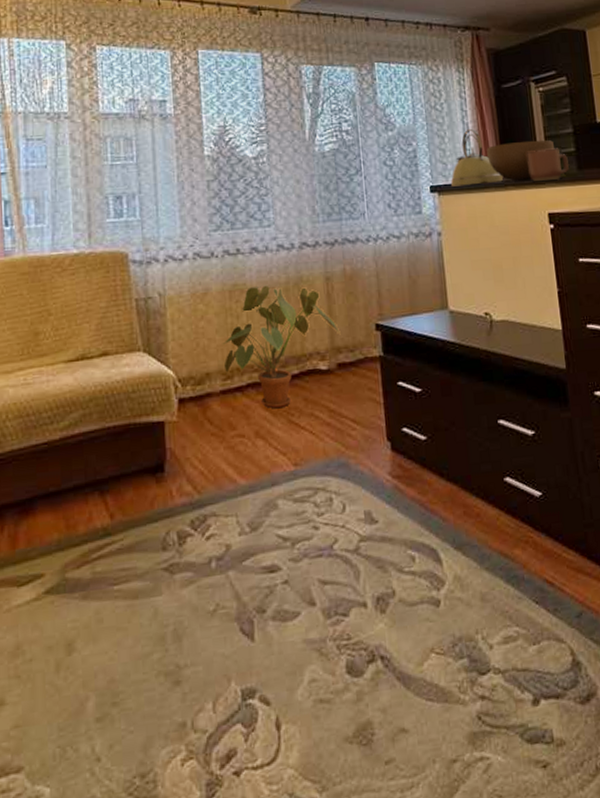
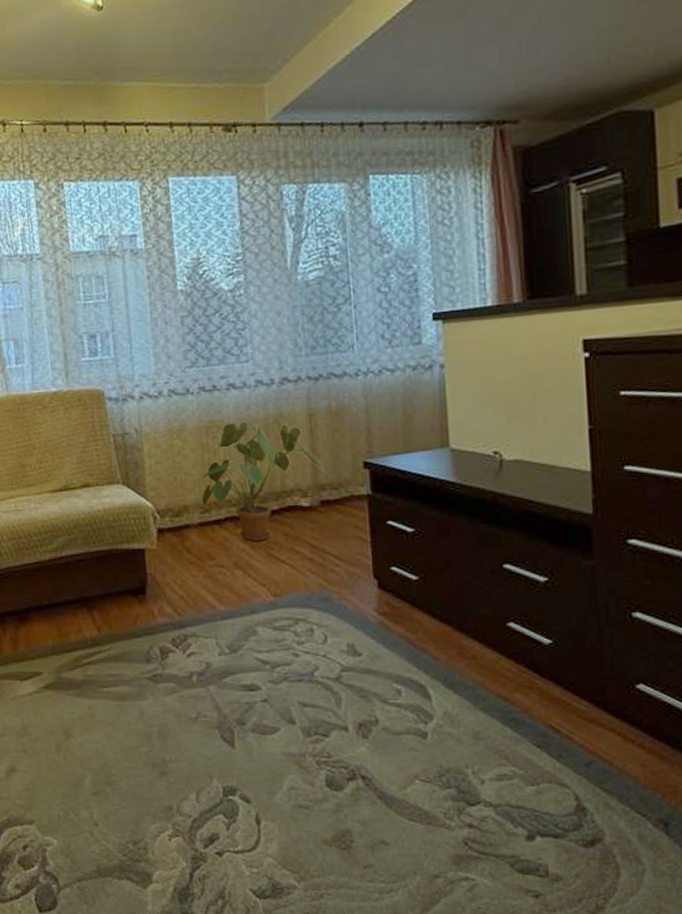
kettle: present [450,128,504,187] -> none [458,244,527,313]
bowl: present [487,140,555,182] -> none [506,253,598,305]
mug: present [527,148,570,182] -> none [559,261,617,304]

